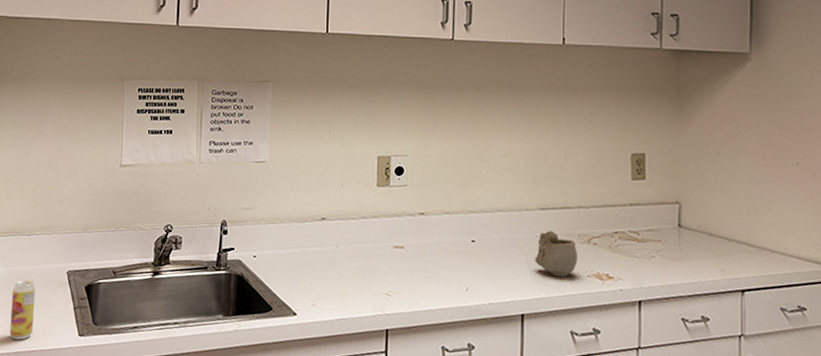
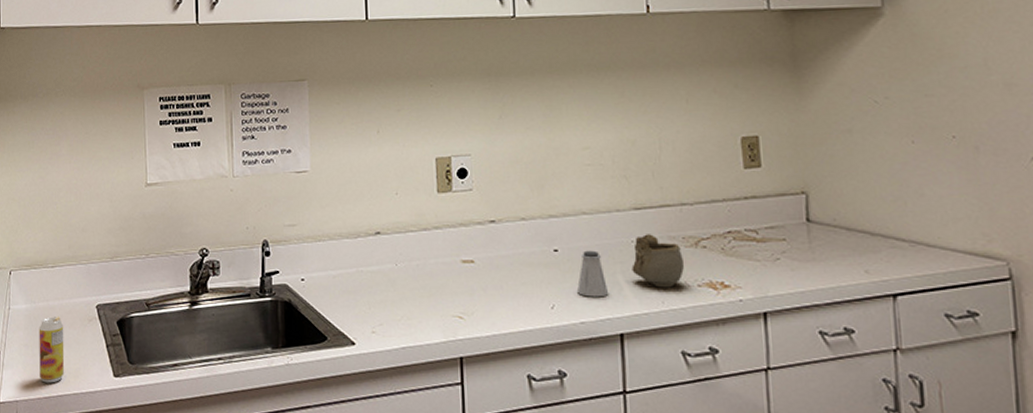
saltshaker: none [488,242,515,283] -> present [576,250,609,297]

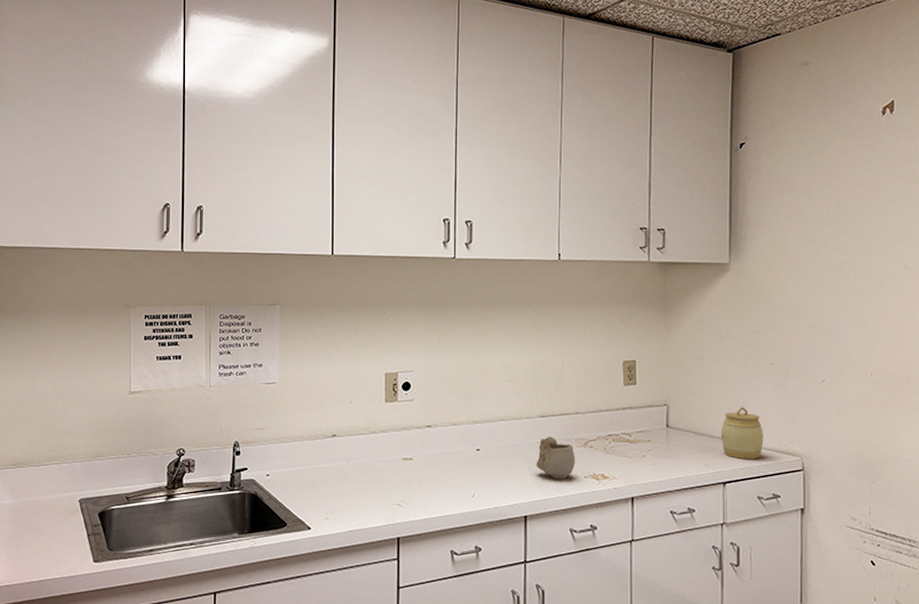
beverage can: present [39,317,65,383] -> none [22,510,47,570]
saltshaker: present [576,250,609,297] -> none [492,450,518,487]
jar: none [885,193,949,263] -> present [721,406,764,459]

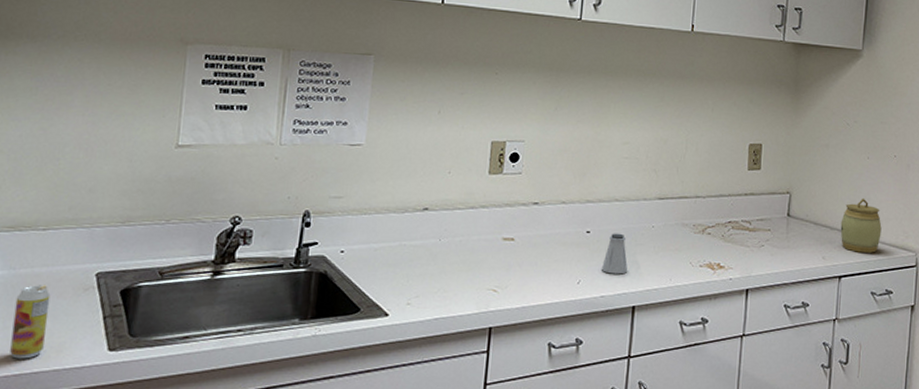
beverage can: none [22,510,47,570] -> present [10,285,51,359]
saltshaker: none [492,450,518,487] -> present [601,233,628,275]
mug: present [536,437,576,479] -> none [649,221,692,268]

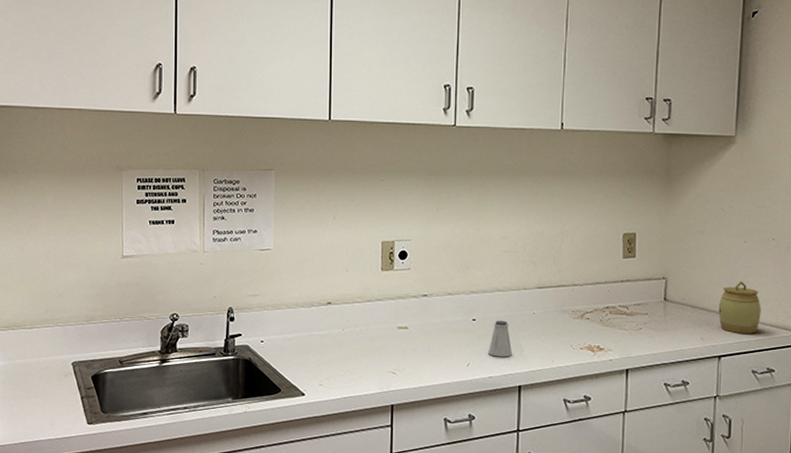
beverage can: present [10,285,51,359] -> none [16,372,41,431]

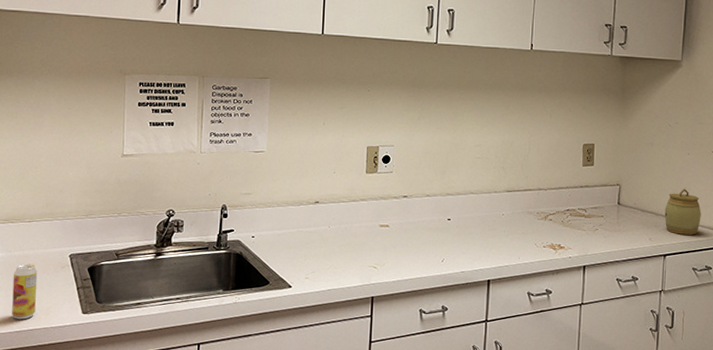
beverage can: none [16,372,41,431] -> present [12,264,38,320]
saltshaker: present [487,320,513,357] -> none [460,220,483,254]

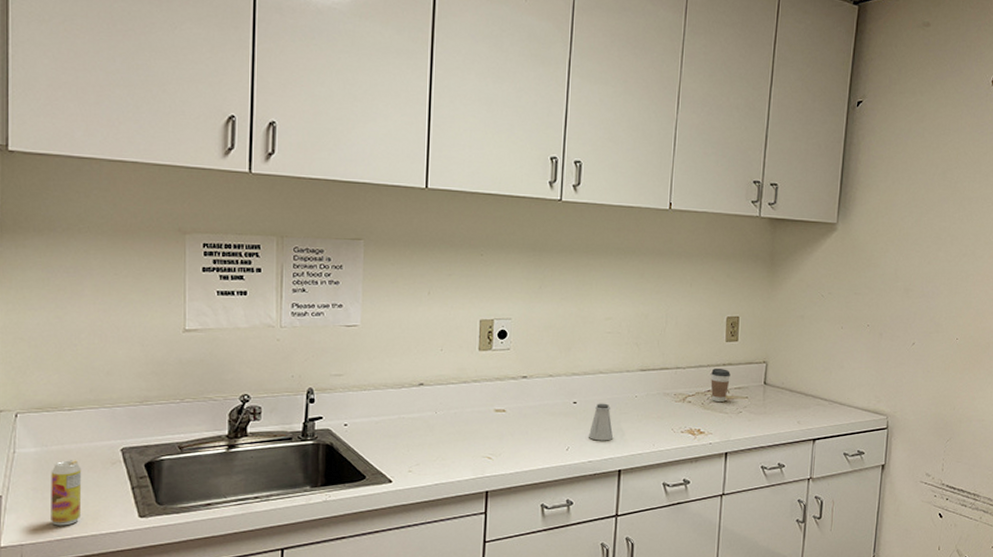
saltshaker: none [460,220,483,254] -> present [588,403,614,441]
coffee cup: none [569,190,587,221] -> present [710,368,731,403]
jar: present [664,188,701,235] -> none [814,365,855,417]

